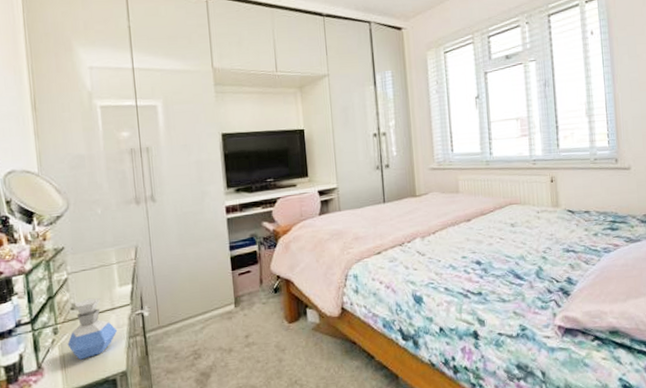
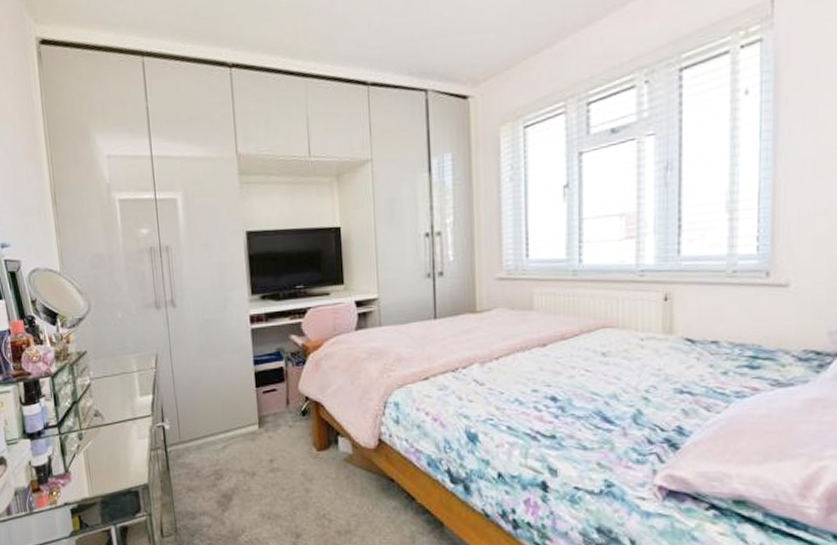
perfume bottle: present [67,297,118,360] -> none [91,405,139,468]

